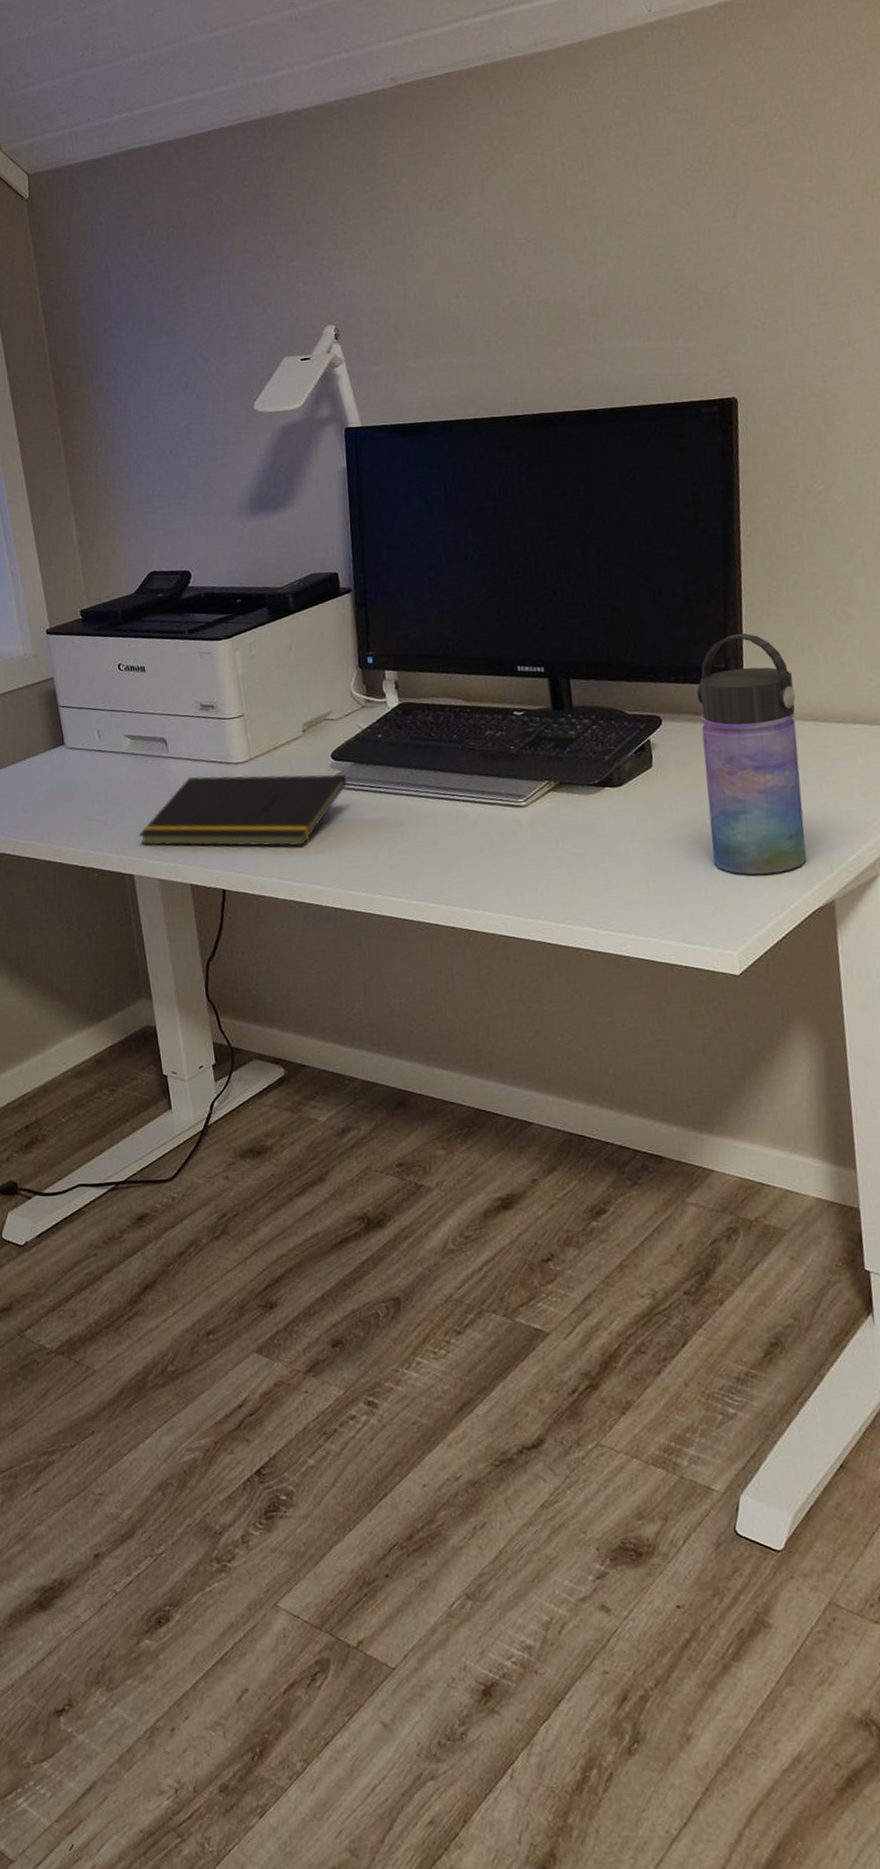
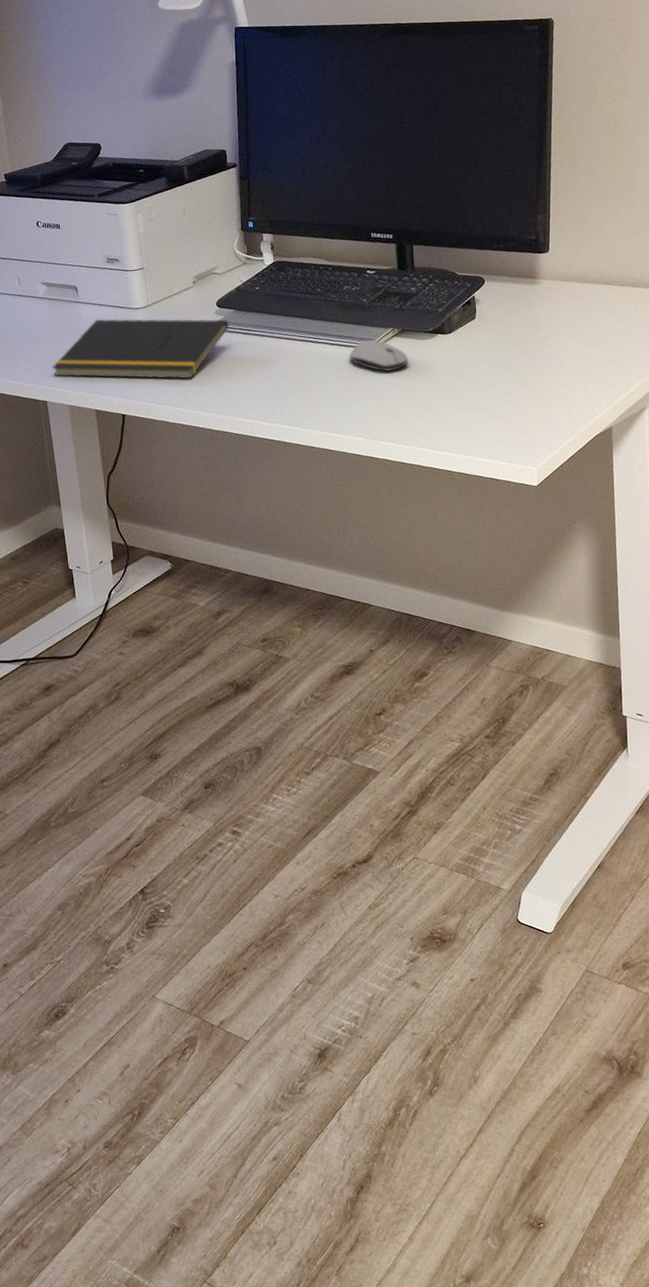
computer mouse: none [494,795,570,835] -> present [348,340,409,372]
water bottle: present [697,632,807,875] -> none [513,211,592,406]

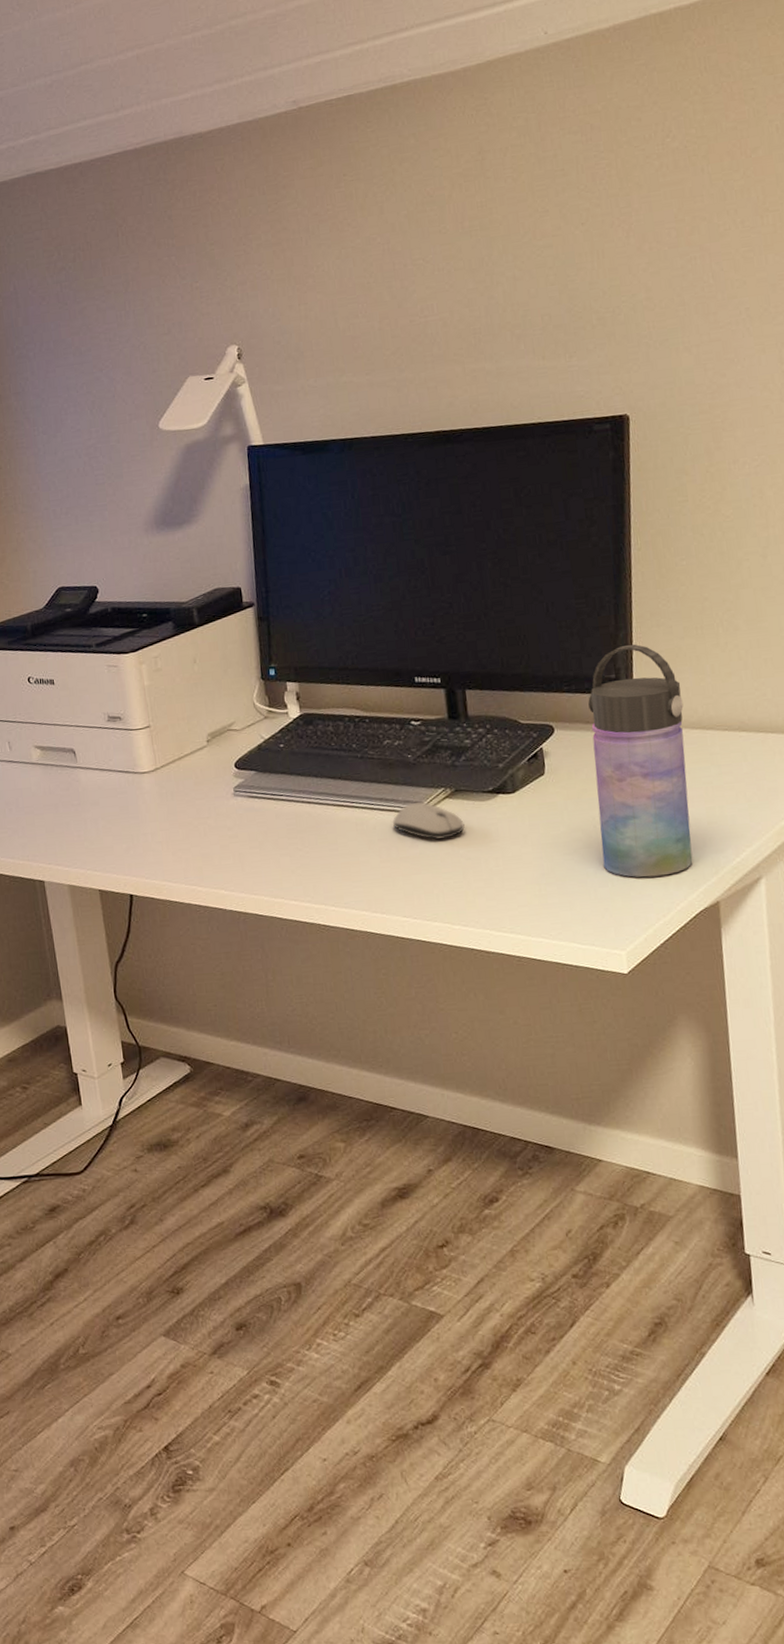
notepad: present [52,318,229,379] -> none [49,783,250,853]
water bottle: none [513,211,592,406] -> present [588,643,693,877]

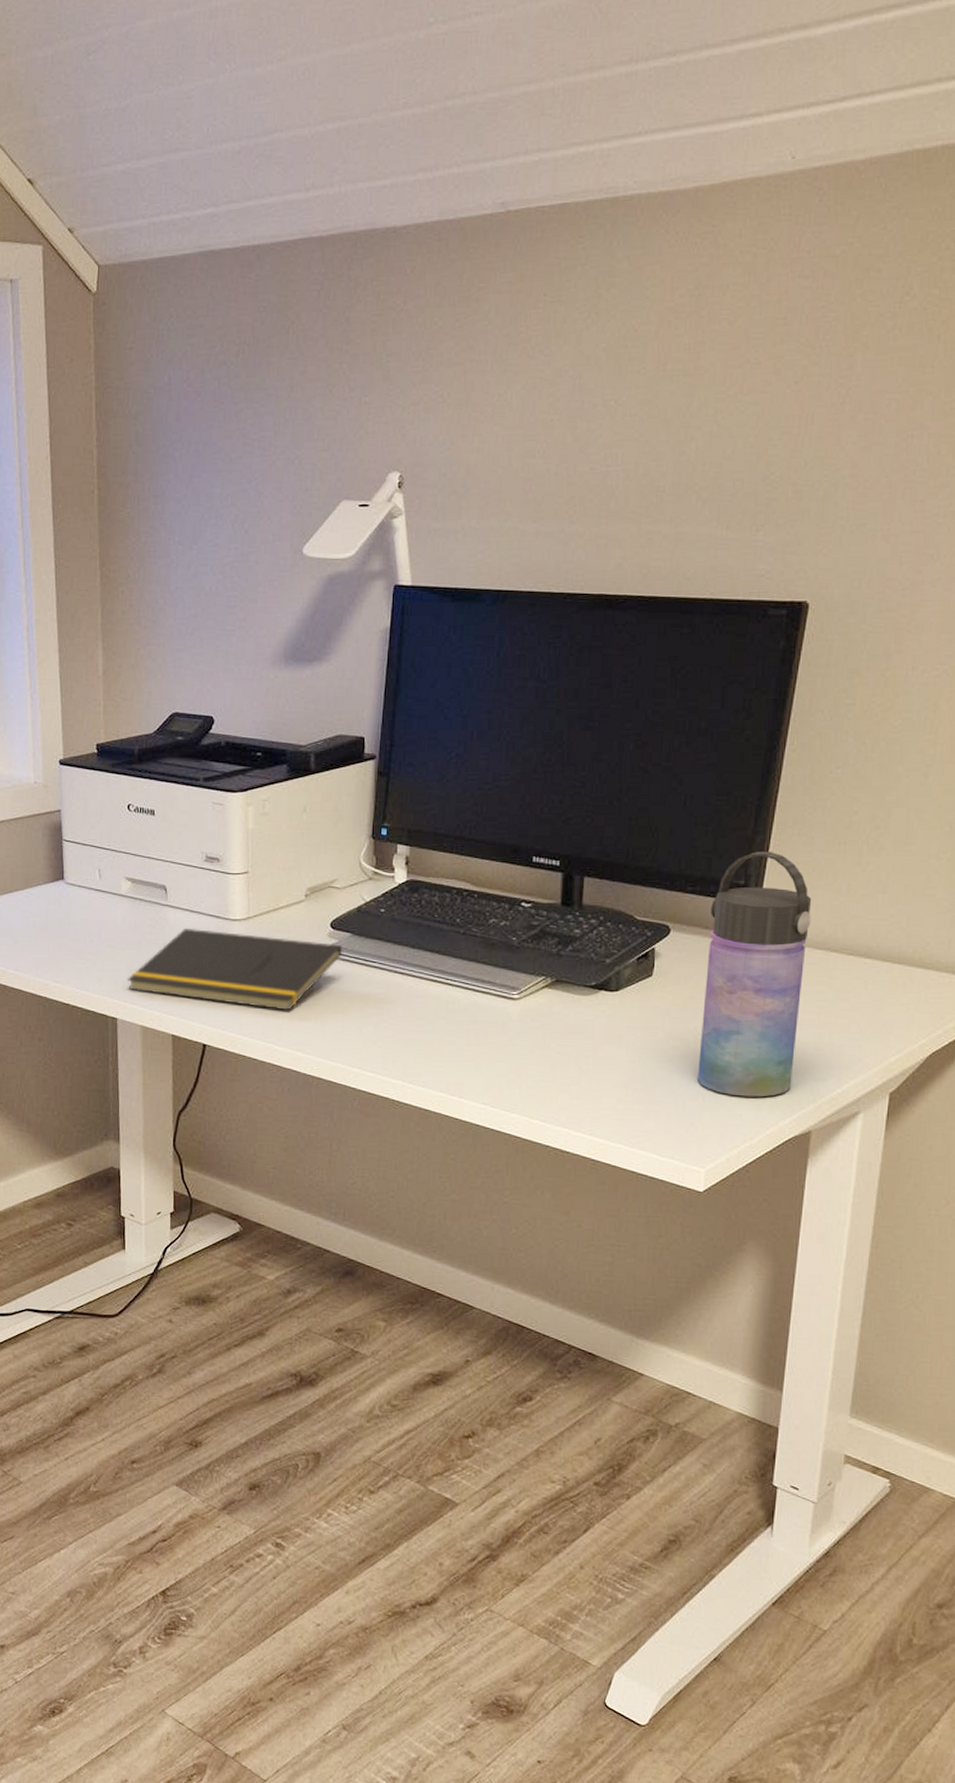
notepad: none [49,783,250,853] -> present [127,927,343,1011]
computer mouse: present [392,802,465,840] -> none [485,988,560,1030]

